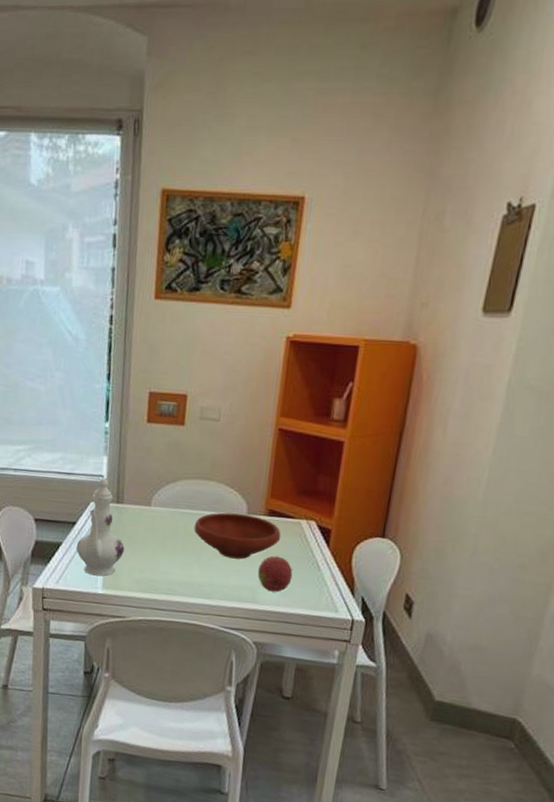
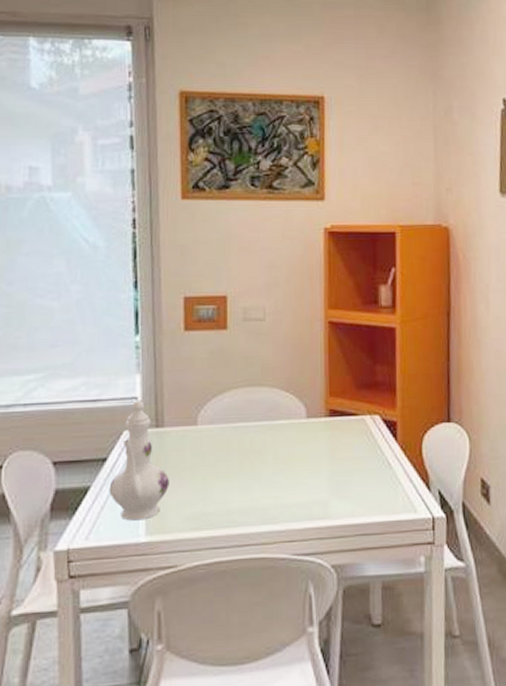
bowl: present [194,512,281,560] -> none [249,419,346,471]
fruit: present [258,556,293,592] -> none [326,460,364,502]

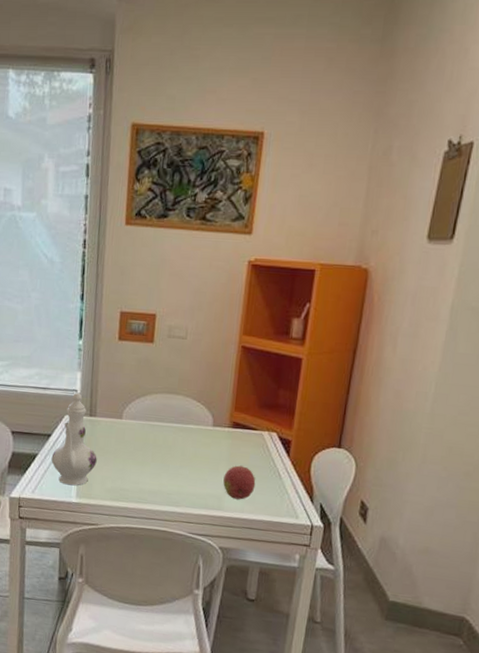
fruit: none [326,460,364,502] -> present [223,465,256,500]

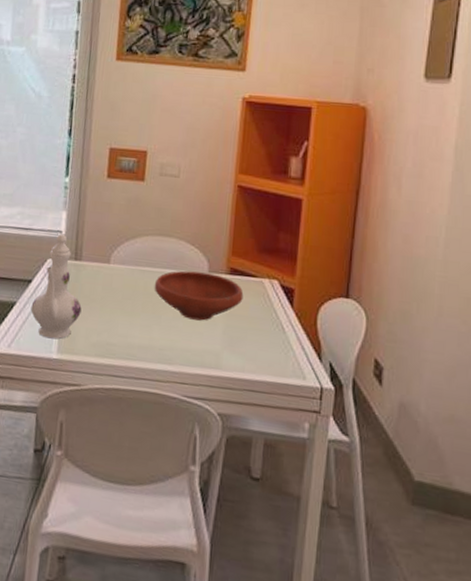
bowl: none [162,424,245,469] -> present [154,270,244,321]
fruit: present [223,465,256,500] -> none [221,317,257,357]

